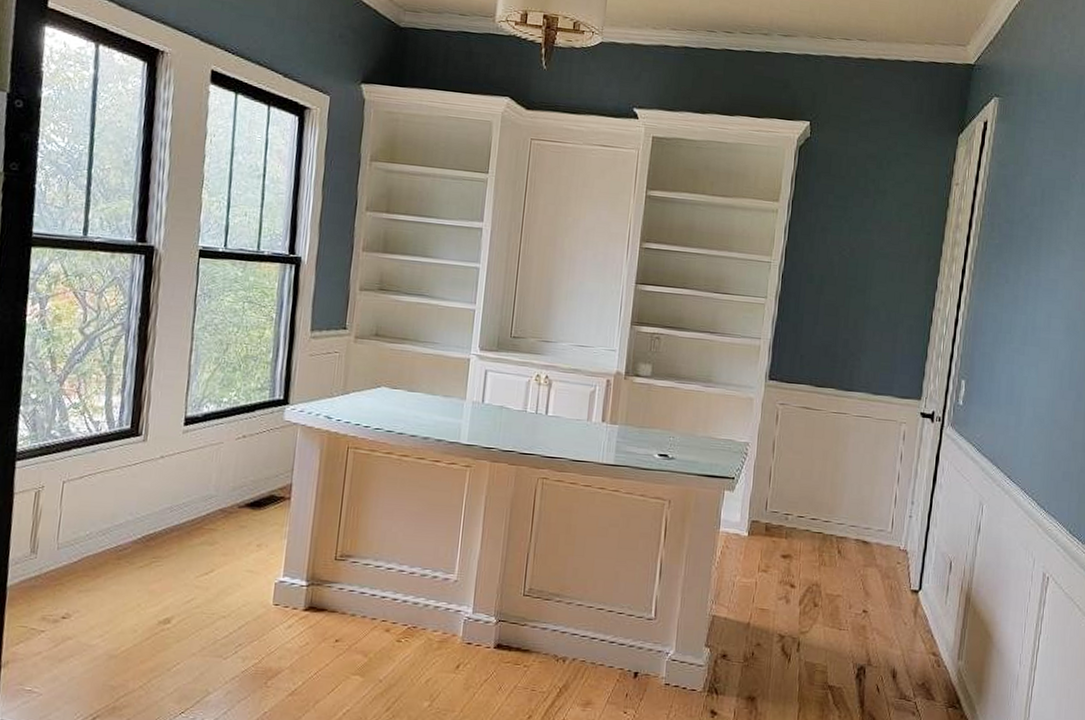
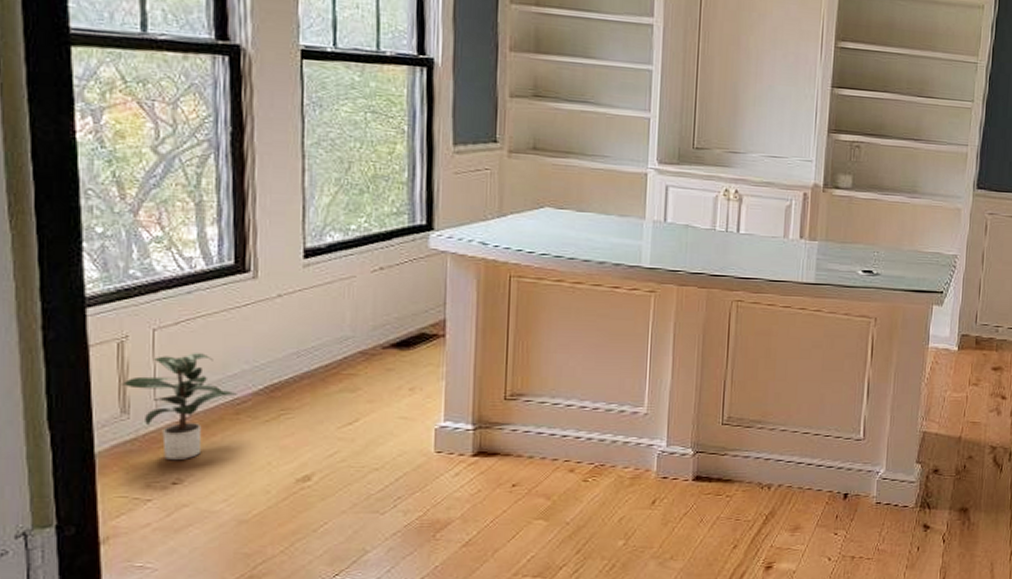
potted plant: none [33,504,122,598] -> present [121,353,239,461]

